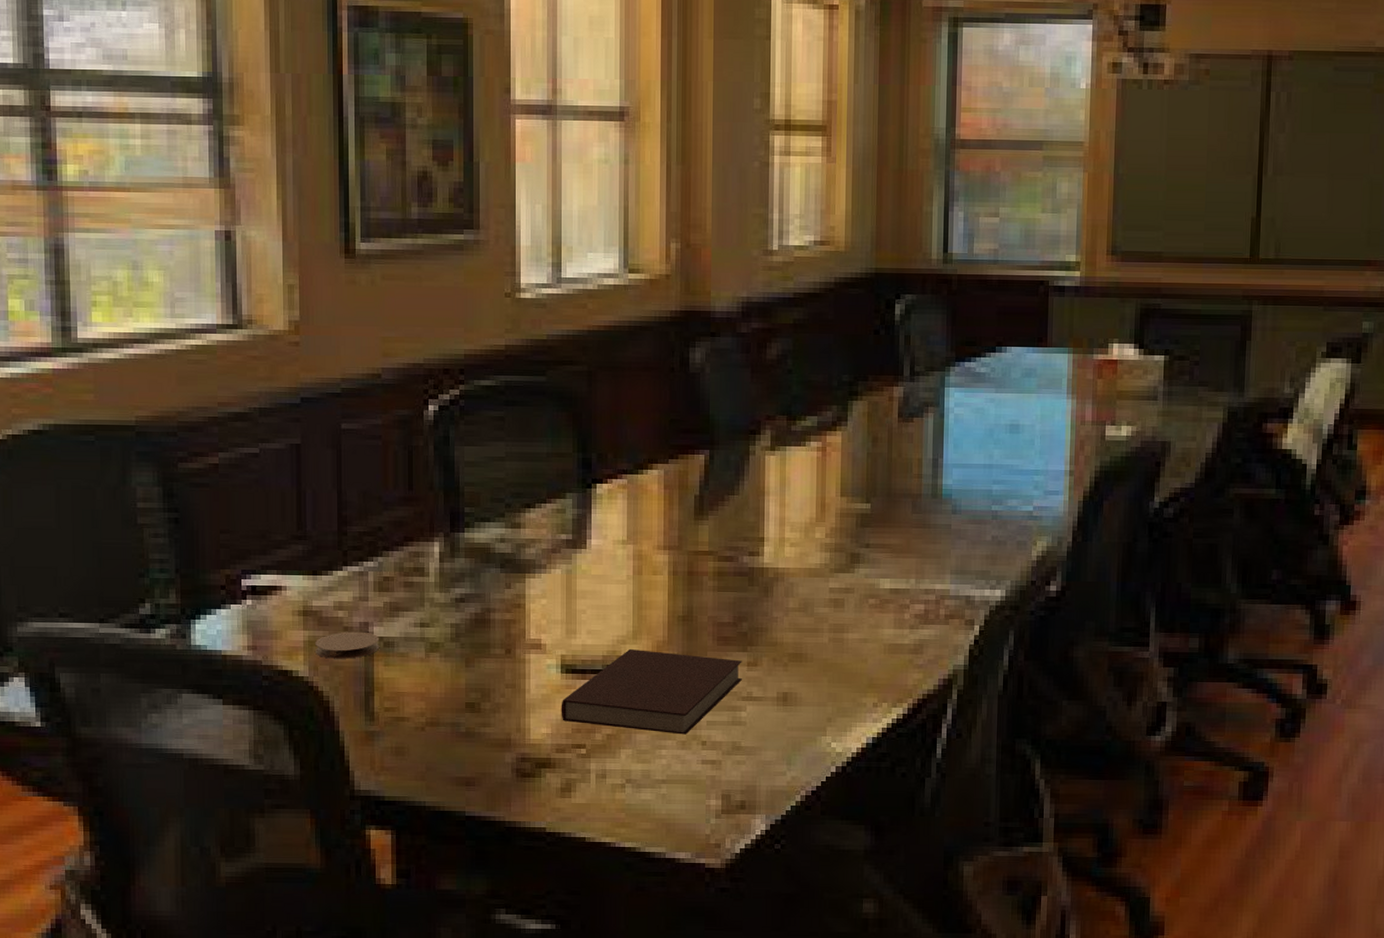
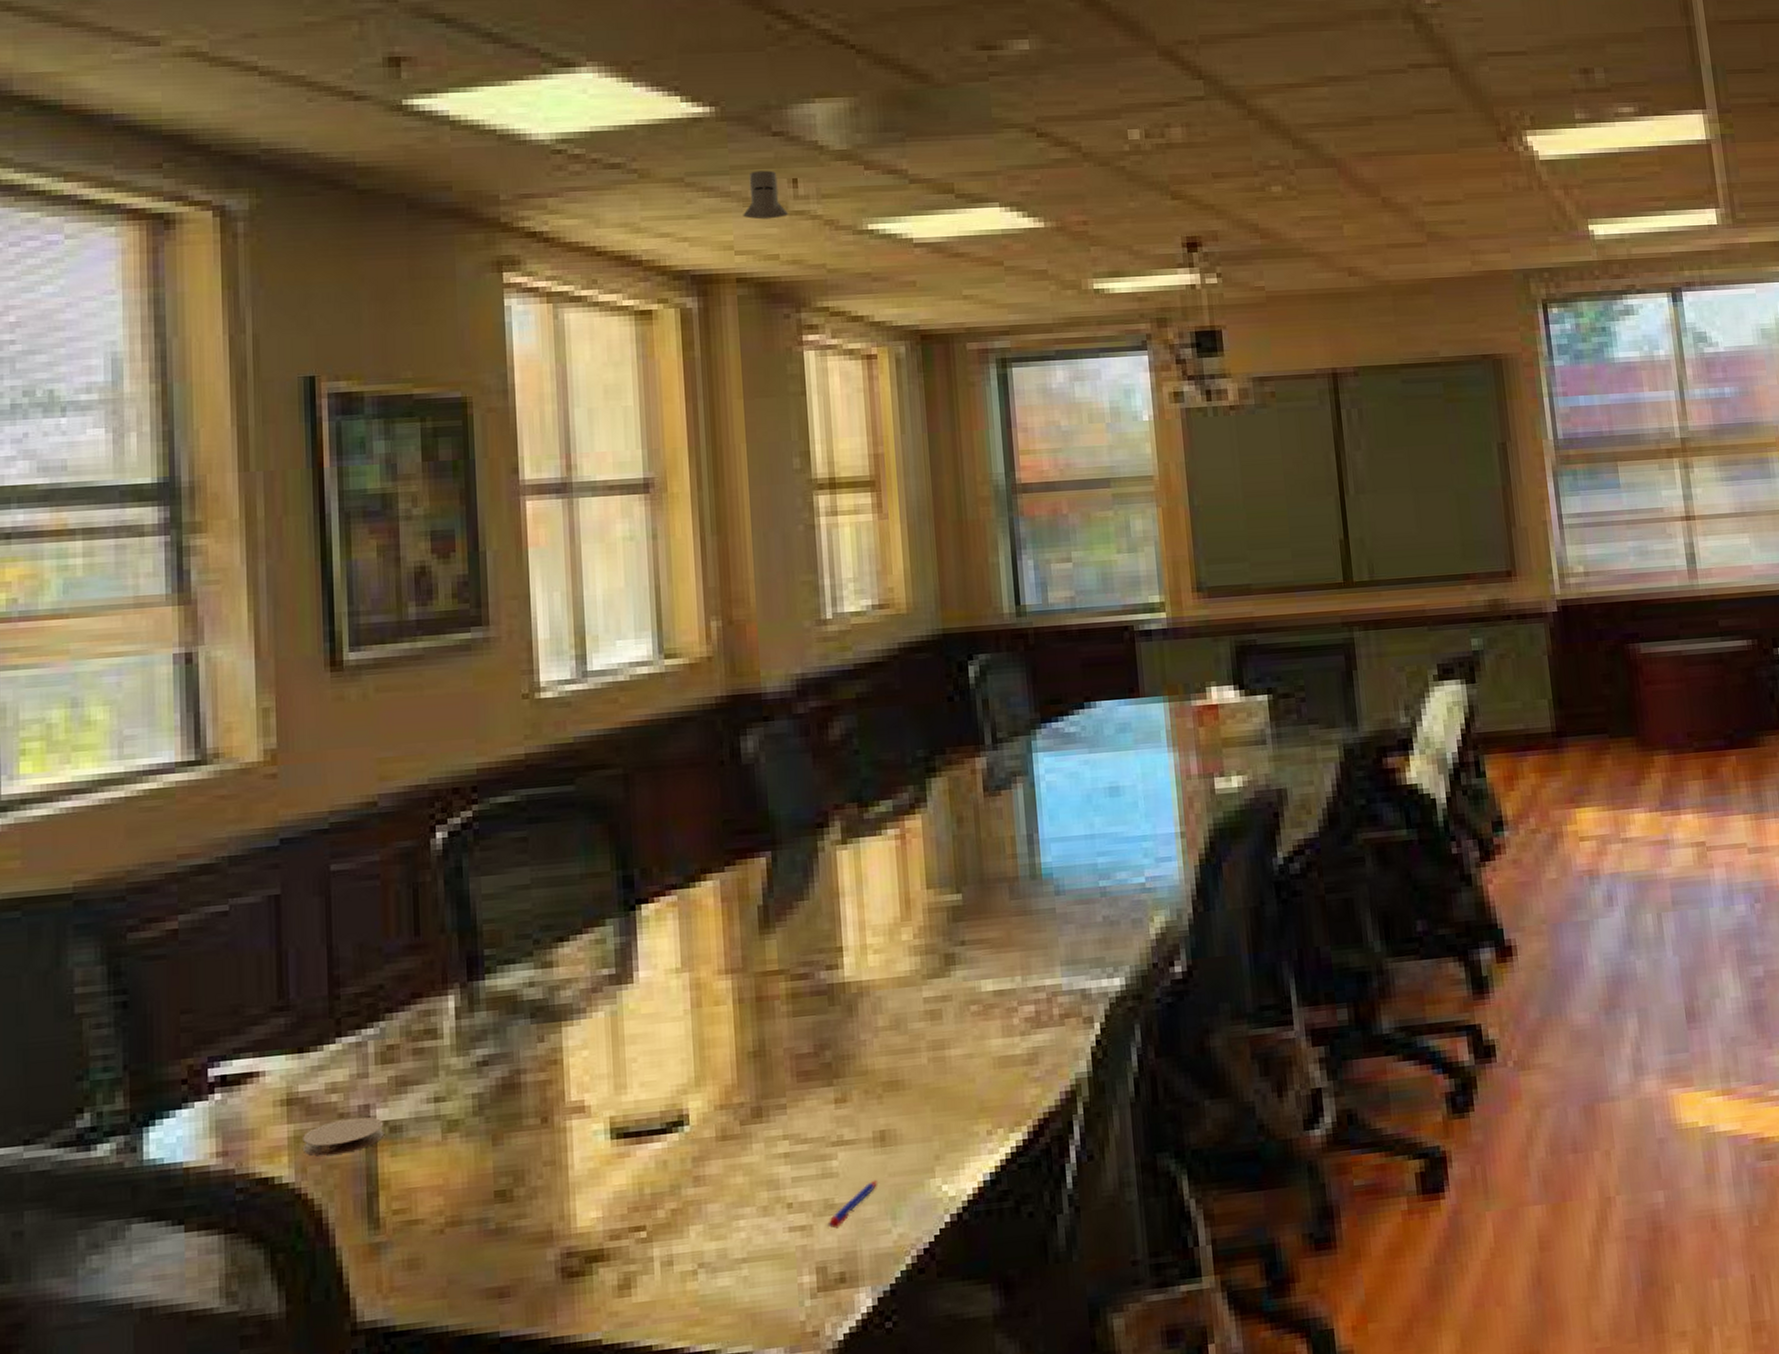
notebook: present [561,648,742,735] -> none [612,1097,830,1200]
pen: none [734,731,779,766] -> present [827,1179,878,1229]

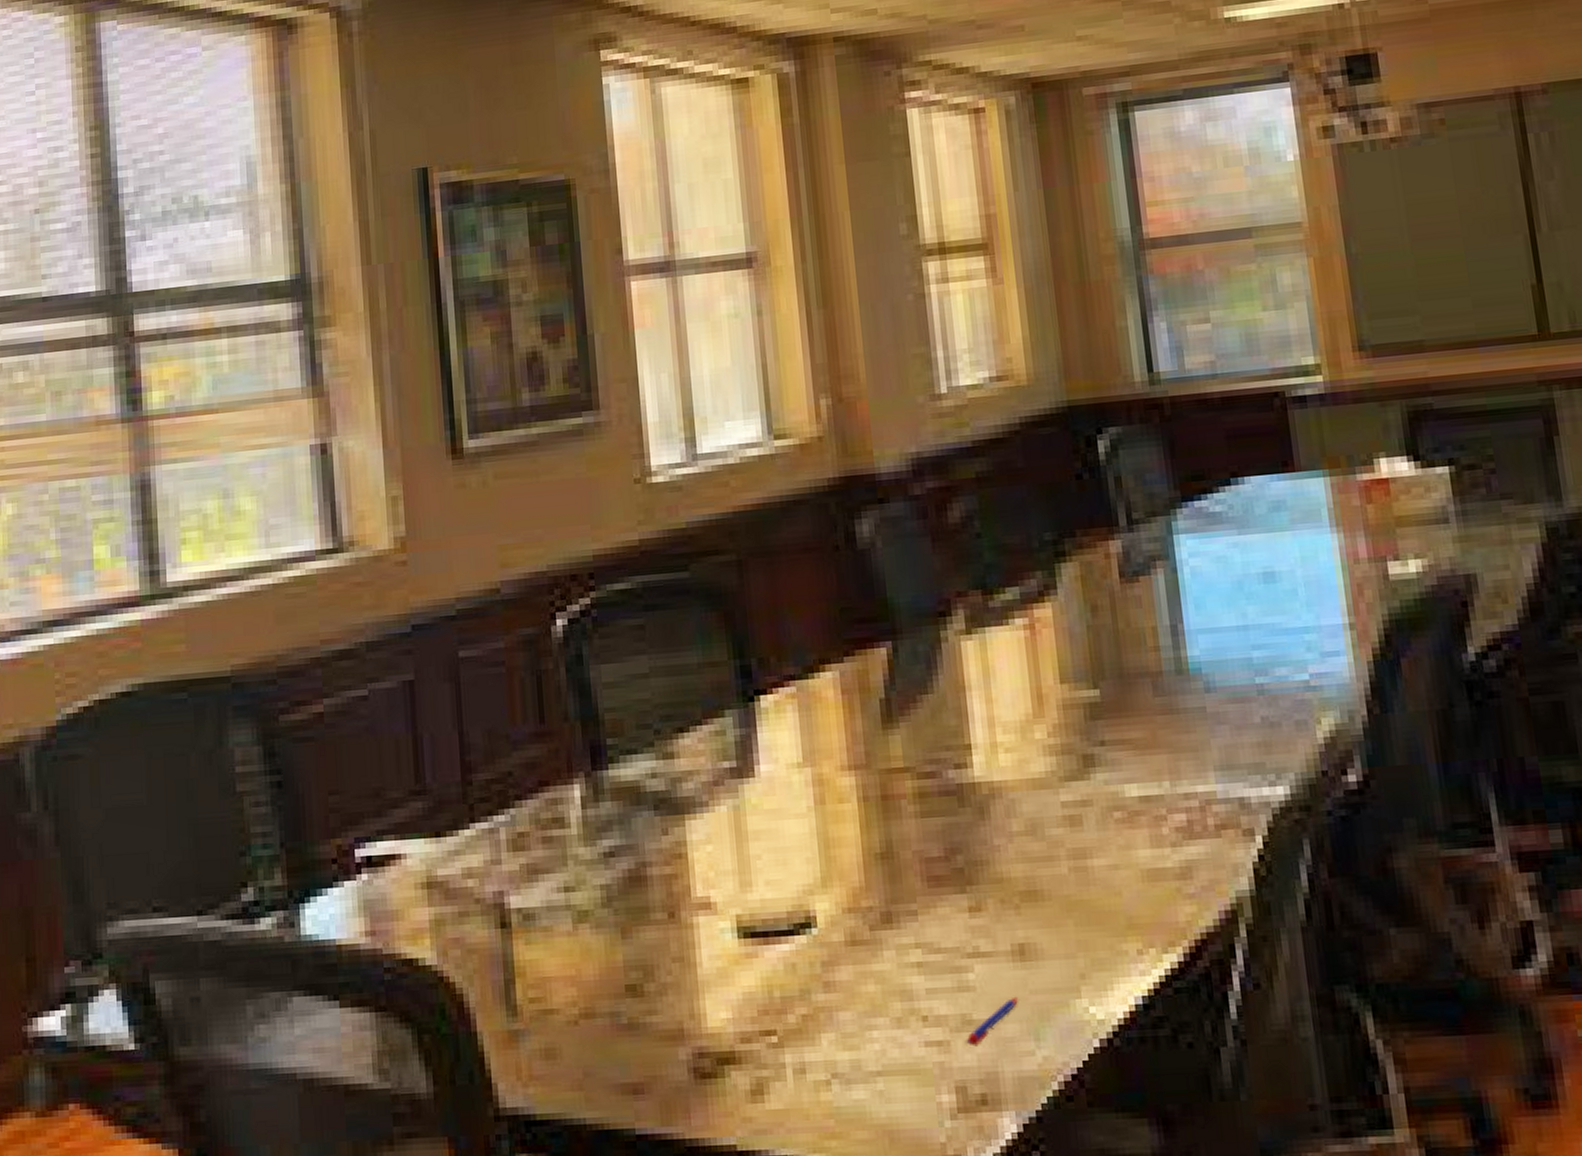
coaster: present [303,1116,385,1156] -> none [443,903,519,941]

